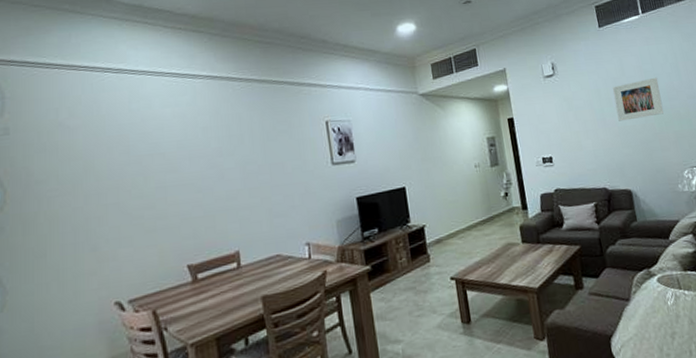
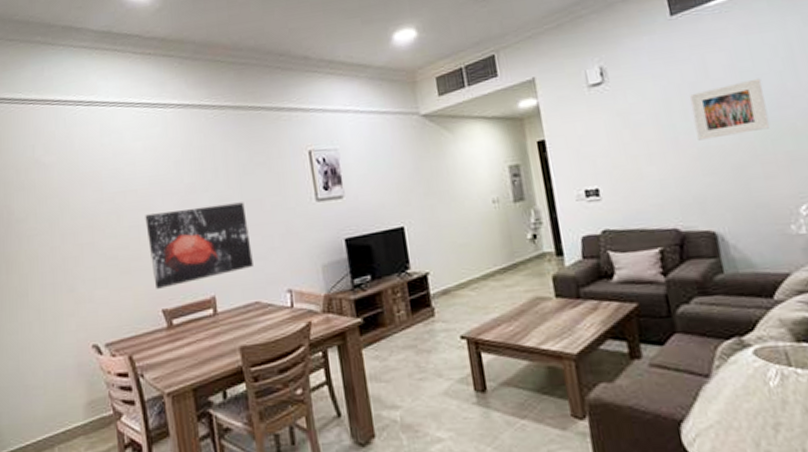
wall art: none [172,165,275,246] -> present [145,202,253,289]

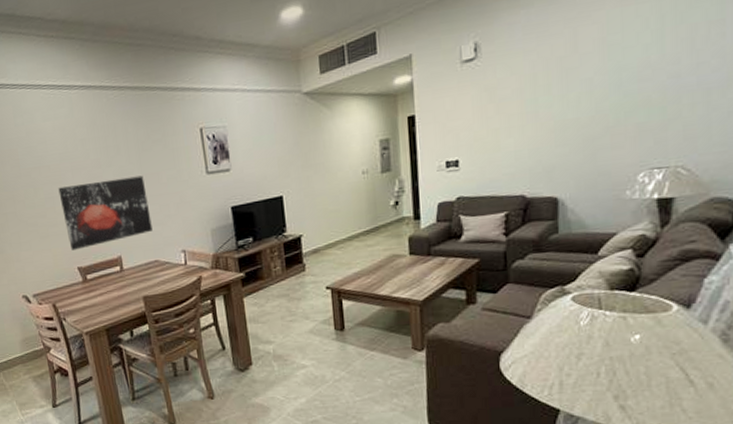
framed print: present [690,78,770,141] -> none [555,51,627,114]

